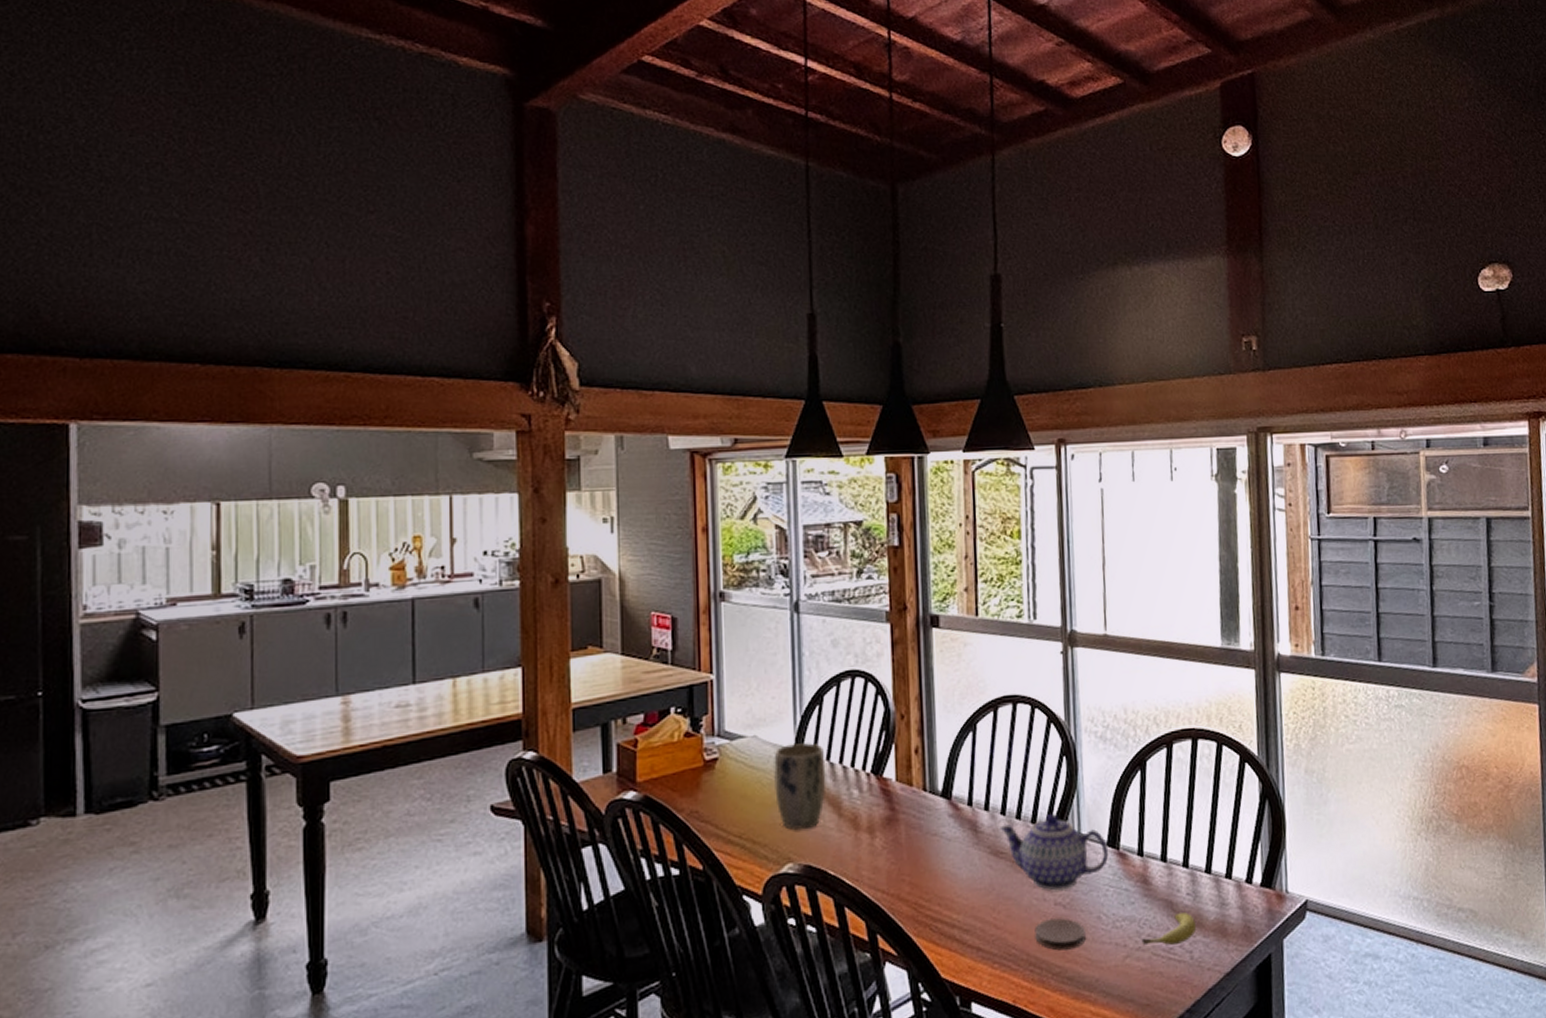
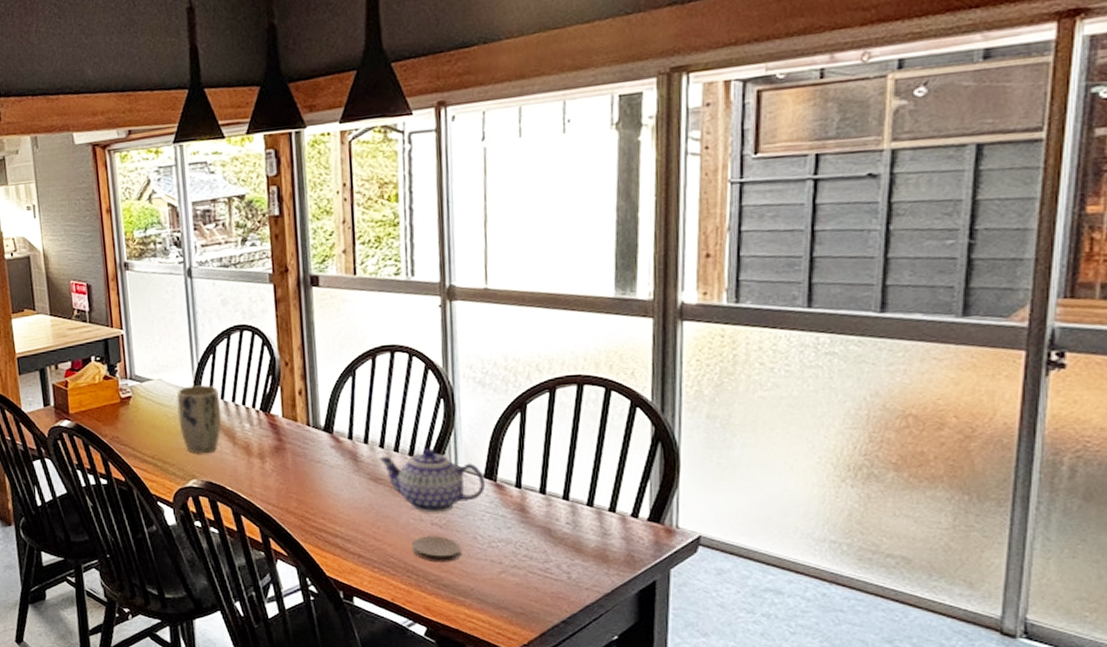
fruit: present [1141,912,1197,946] -> none [517,539,576,567]

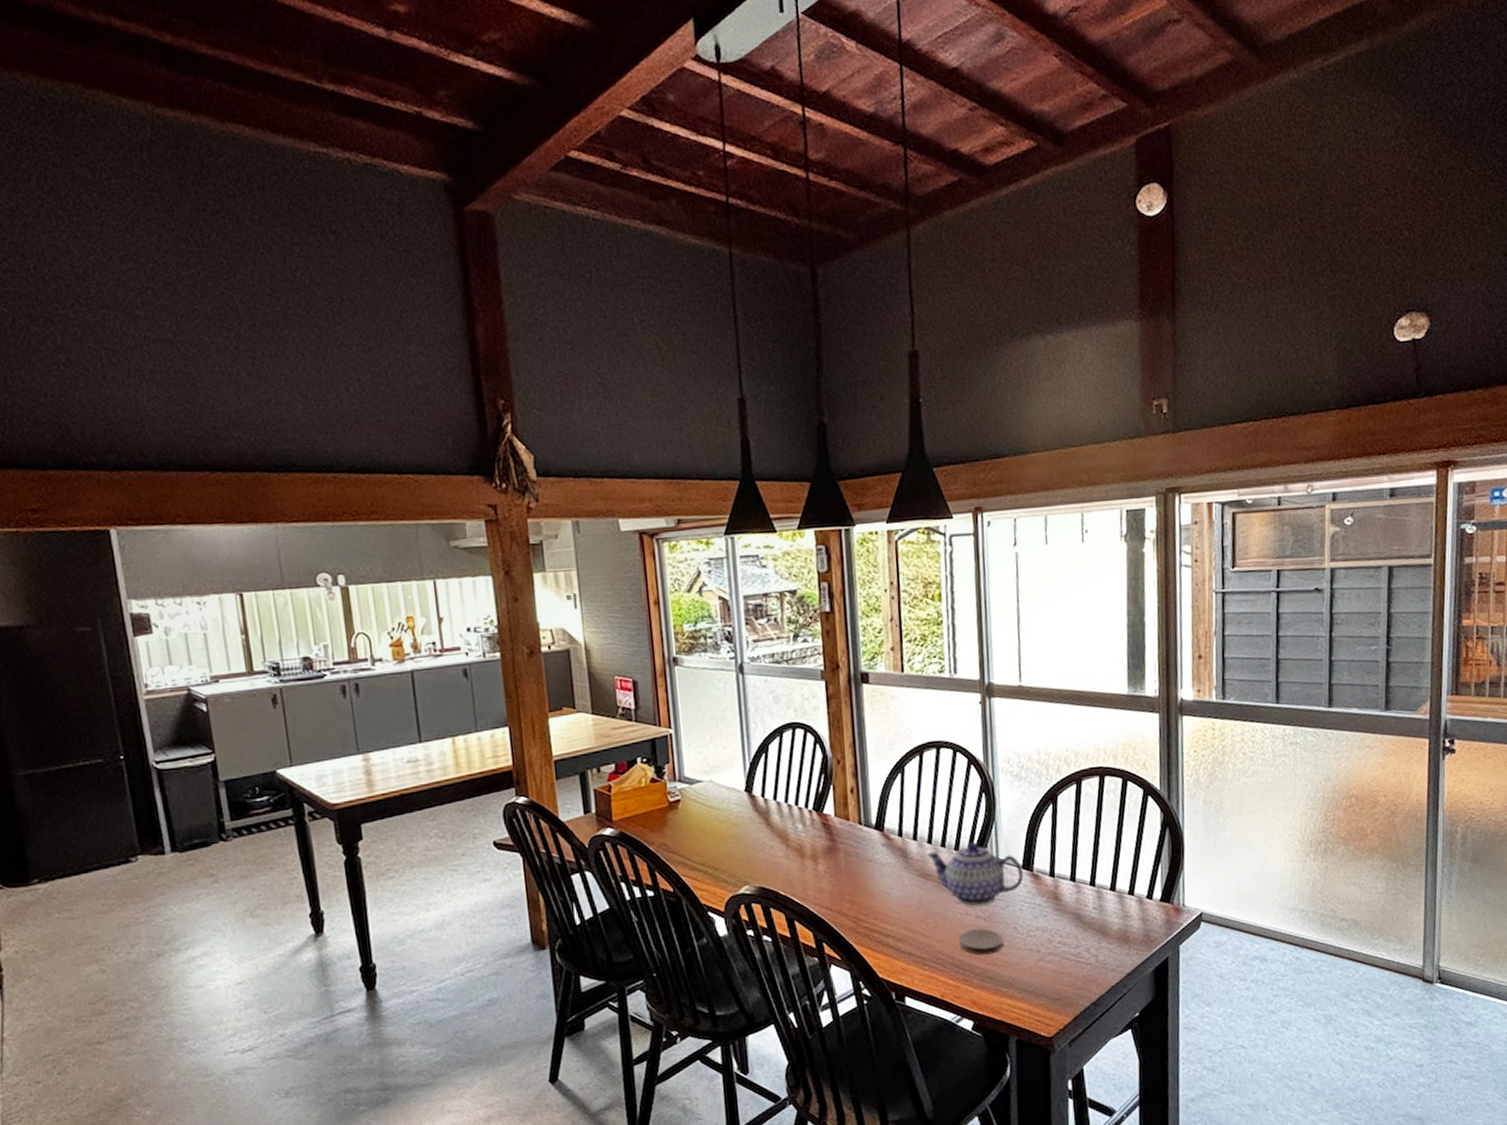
plant pot: present [176,385,222,453] -> none [728,785,774,858]

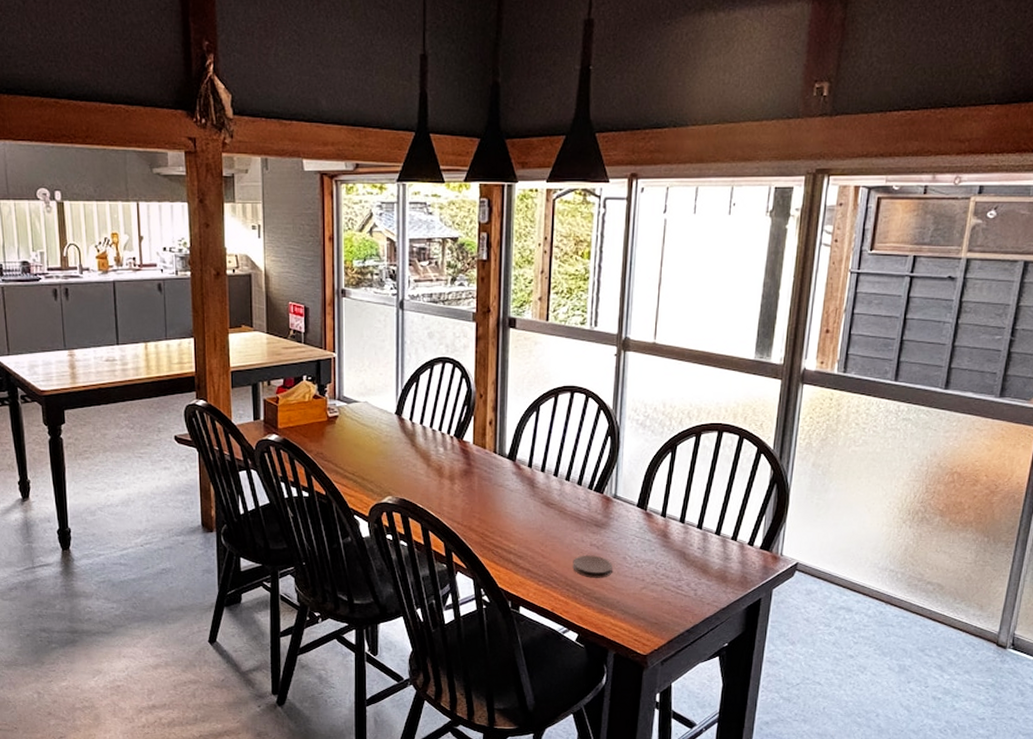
teapot: present [927,842,1024,907] -> none [552,479,638,536]

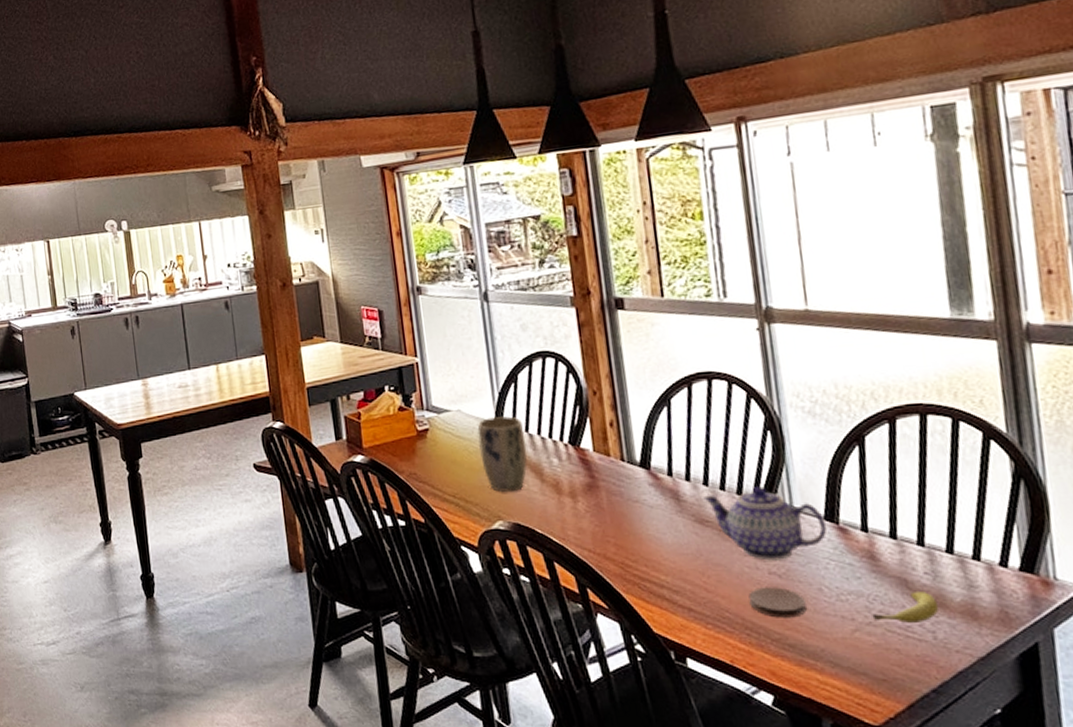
plant pot: none [380,410,419,472] -> present [477,416,527,492]
teapot: none [552,479,638,536] -> present [703,486,828,561]
fruit: none [656,562,703,584] -> present [872,592,939,624]

